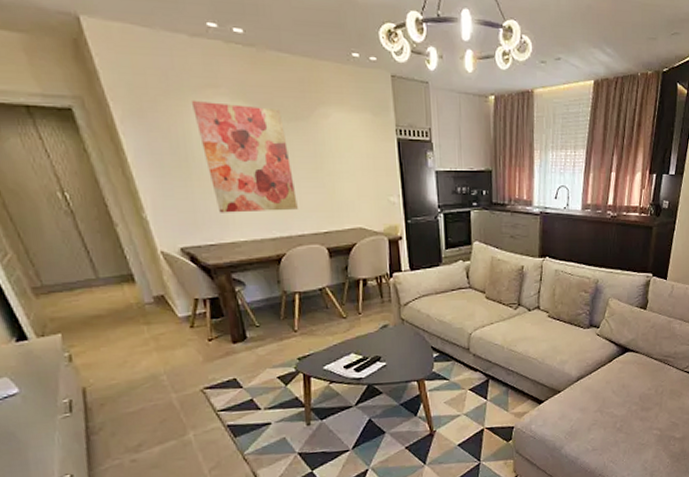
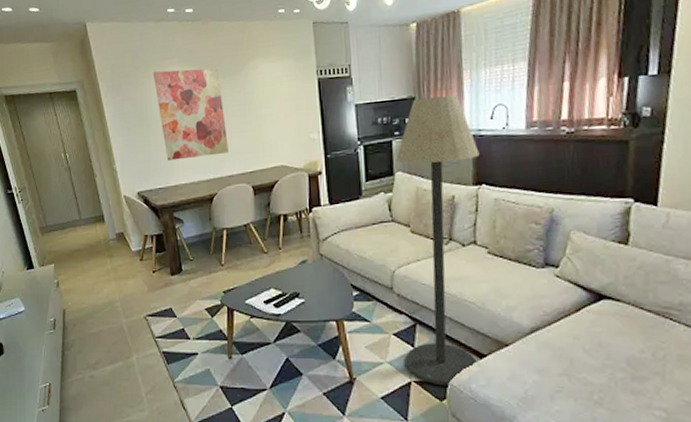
floor lamp: none [474,172,545,430] -> present [396,95,480,386]

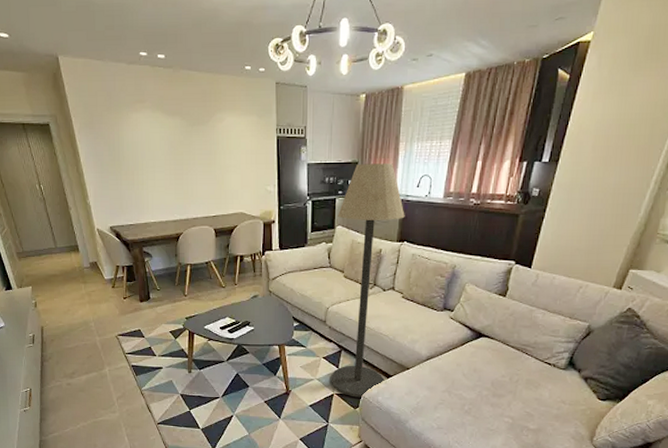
wall art: present [152,68,229,161] -> none [125,113,194,200]

